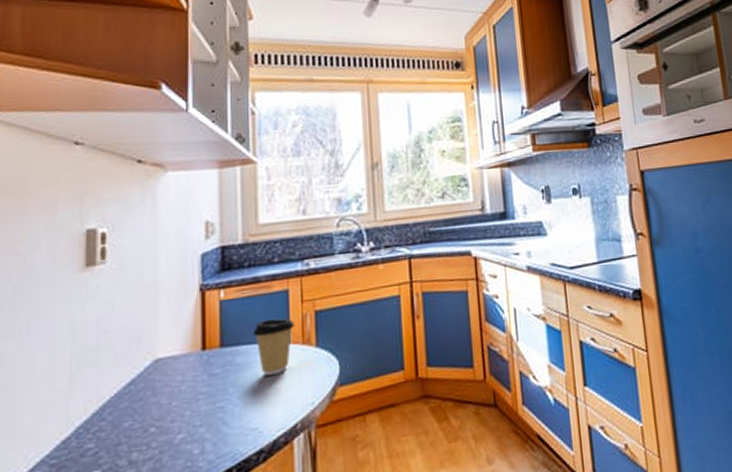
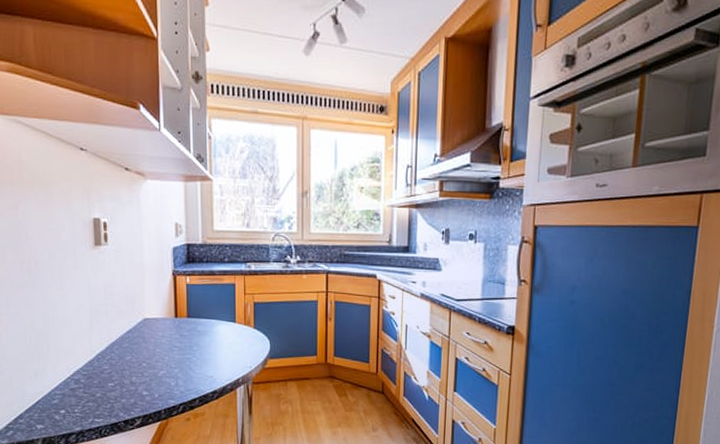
coffee cup: present [253,318,295,376] -> none [209,303,239,343]

